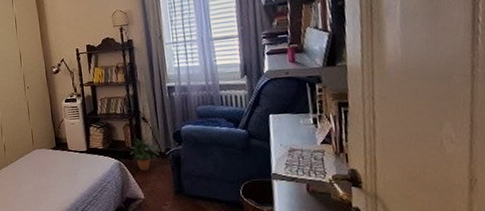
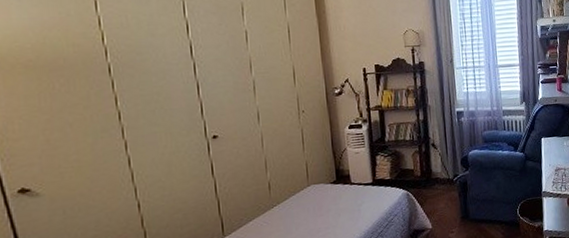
potted plant: present [130,137,160,171] -> none [418,165,448,200]

